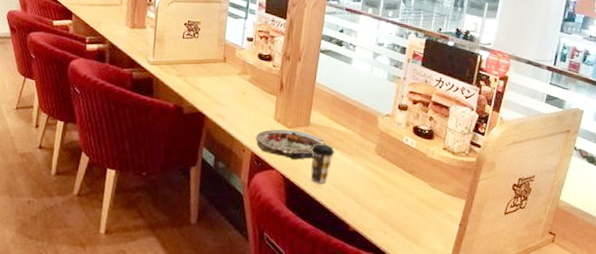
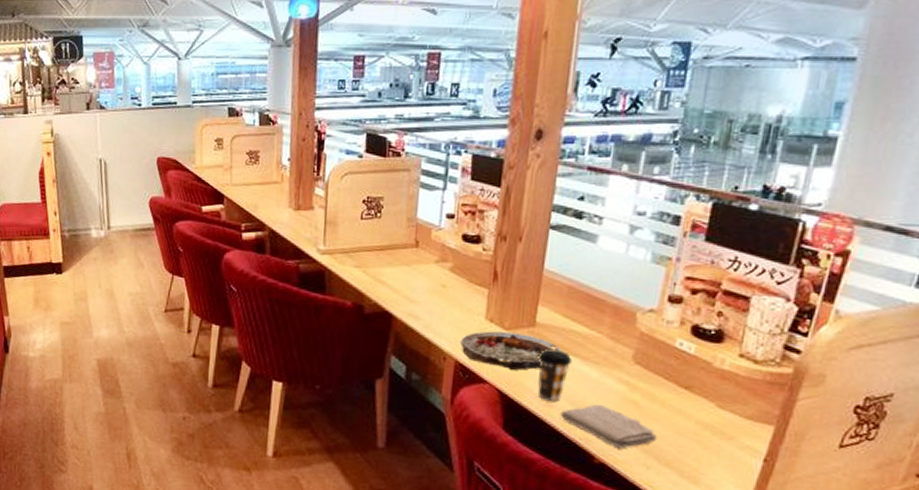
washcloth: none [326,185,392,220] -> present [560,404,657,449]

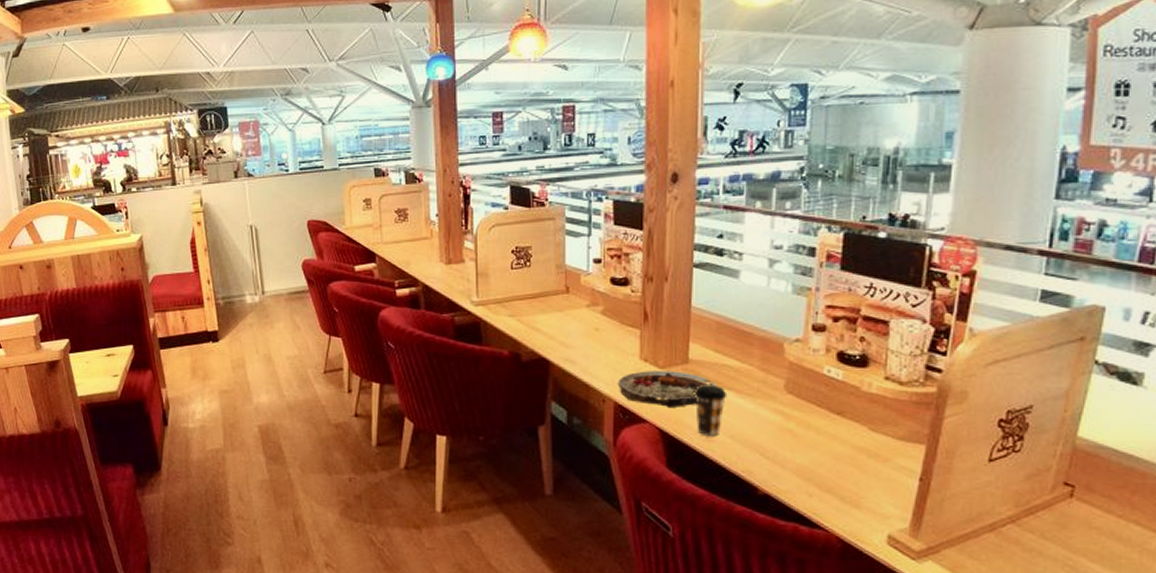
washcloth: present [560,404,657,449] -> none [721,435,816,479]

